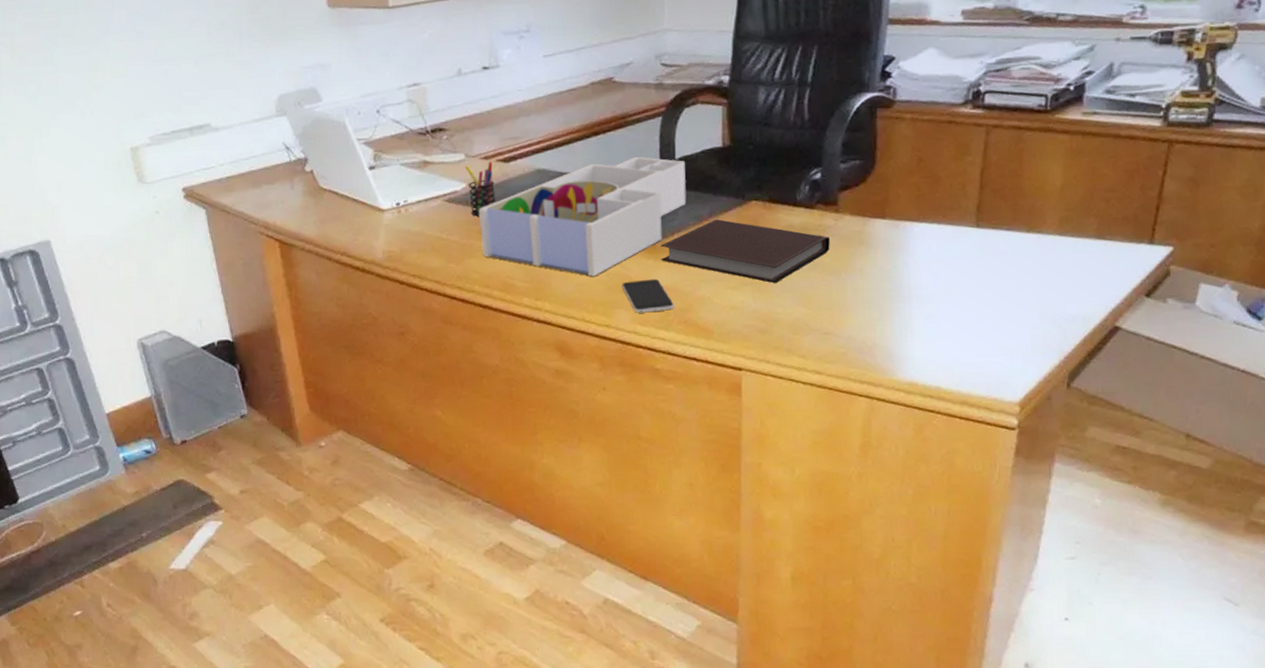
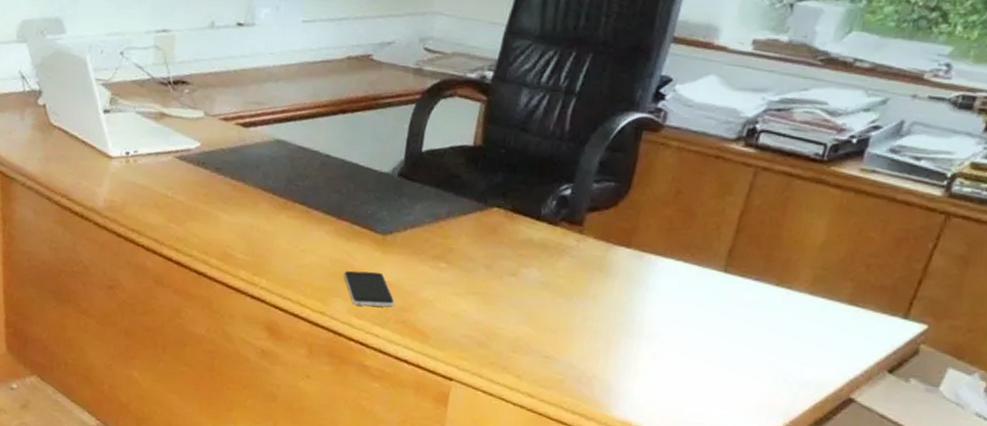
pen holder: present [465,161,496,217] -> none [201,123,232,179]
desk organizer: present [478,156,687,277] -> none [206,142,431,260]
notebook: present [660,219,830,284] -> none [389,221,568,298]

